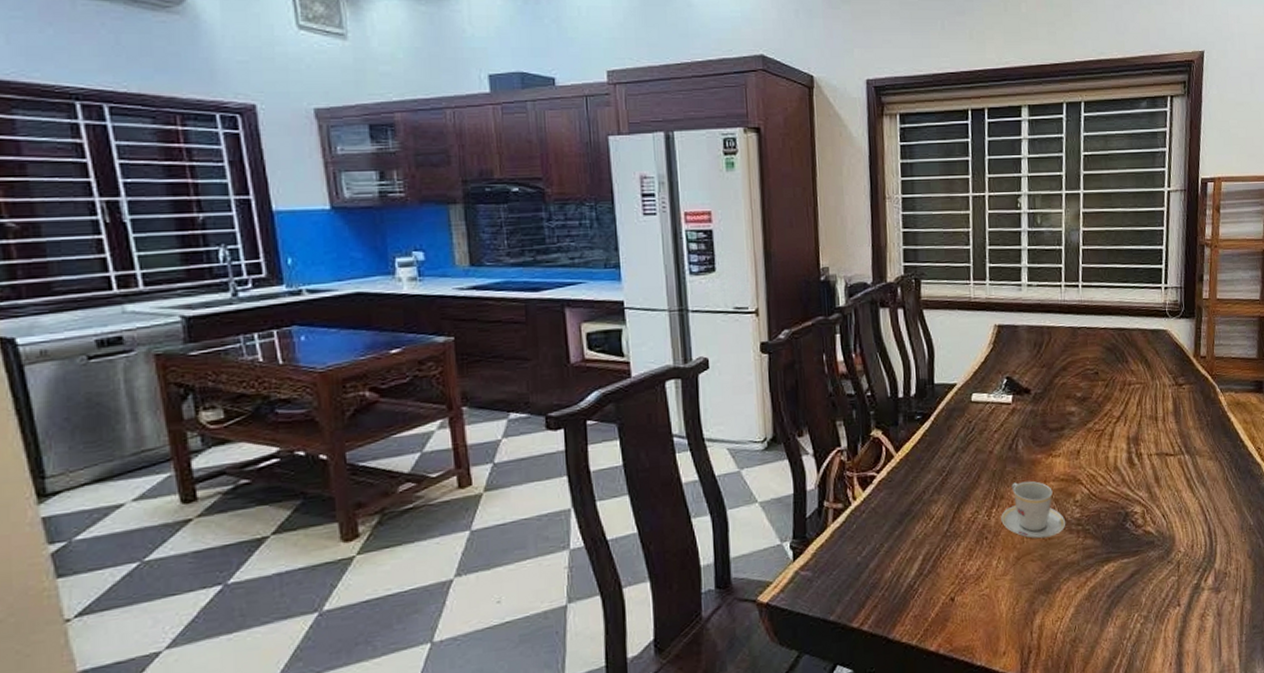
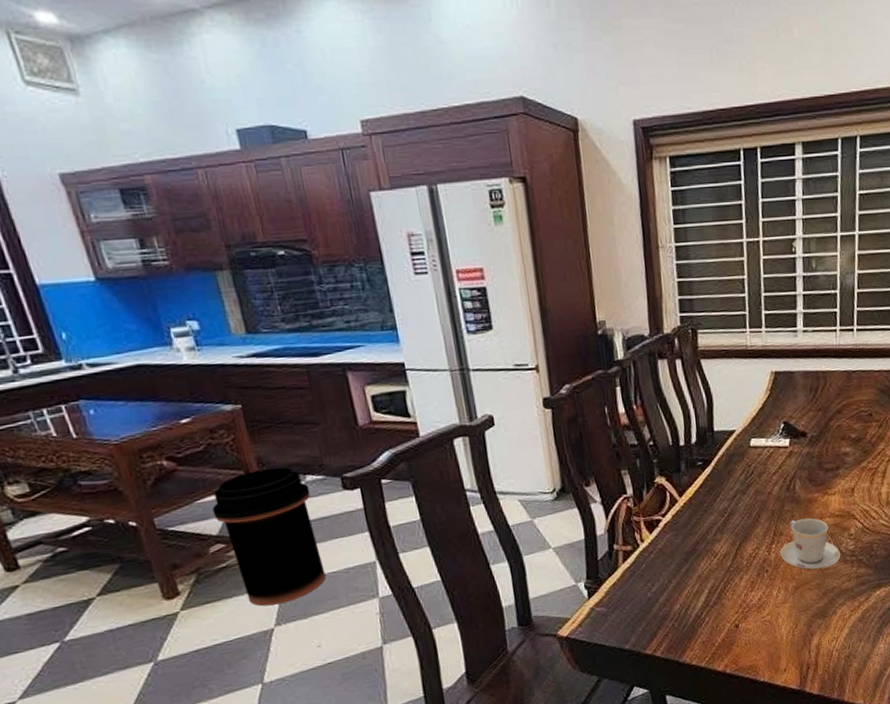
trash can: none [408,403,517,554] -> present [212,467,326,607]

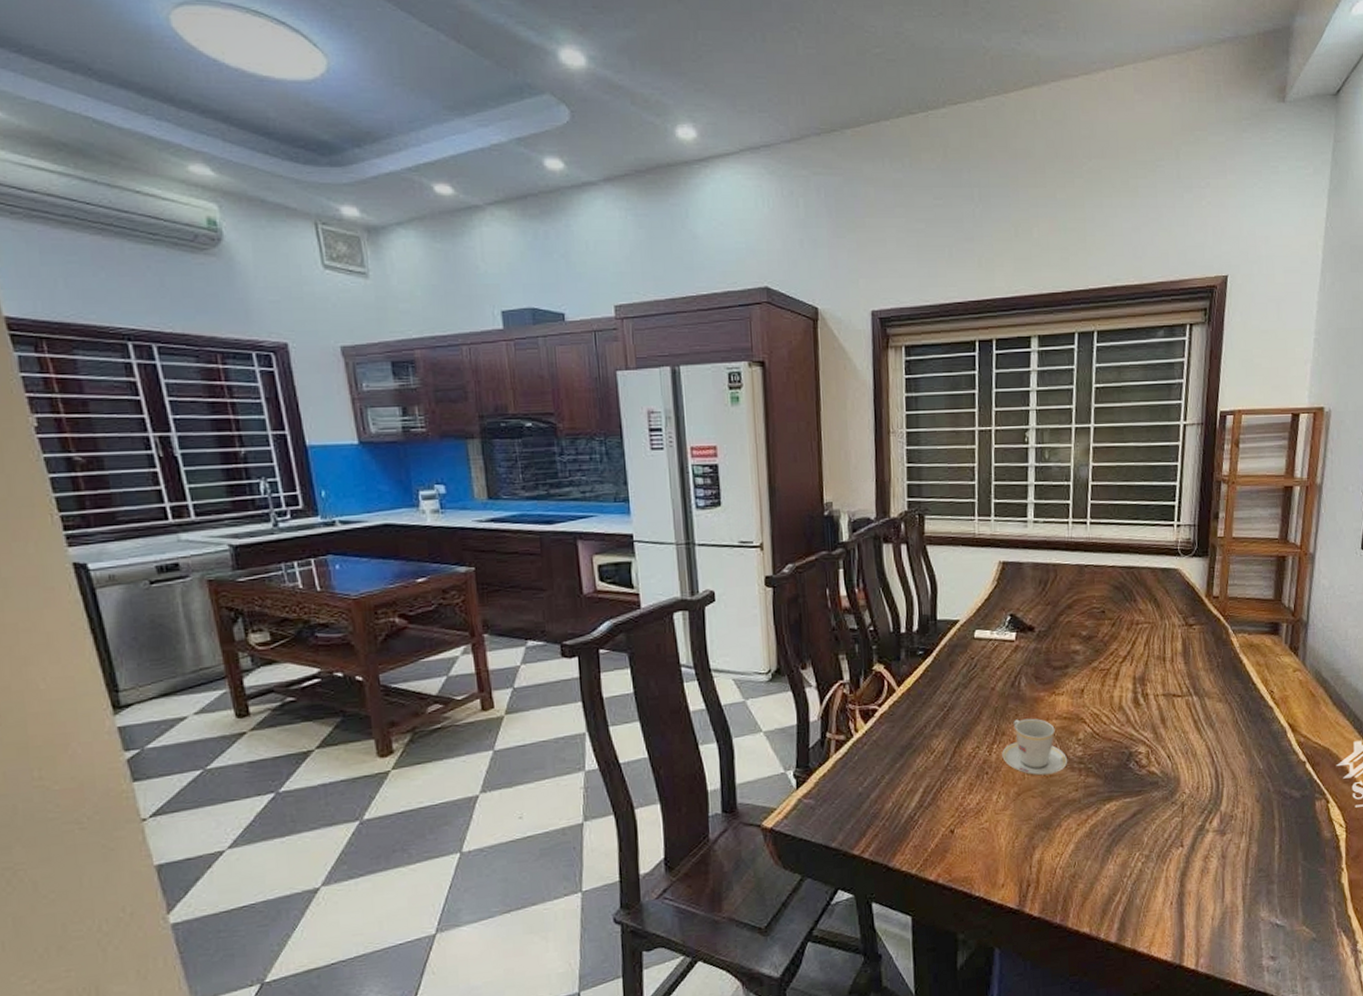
trash can: present [212,467,326,607] -> none [435,631,536,772]

